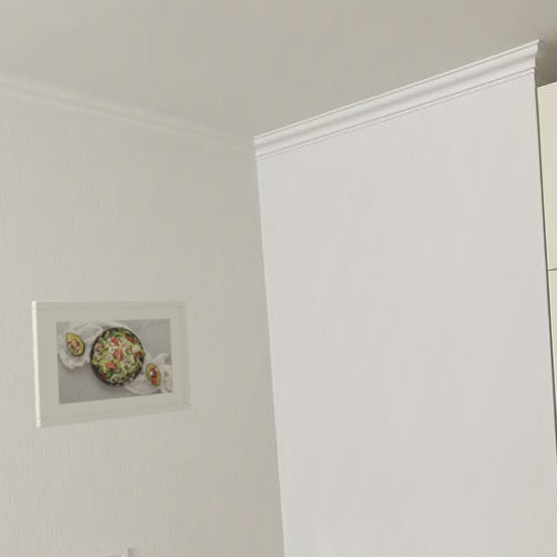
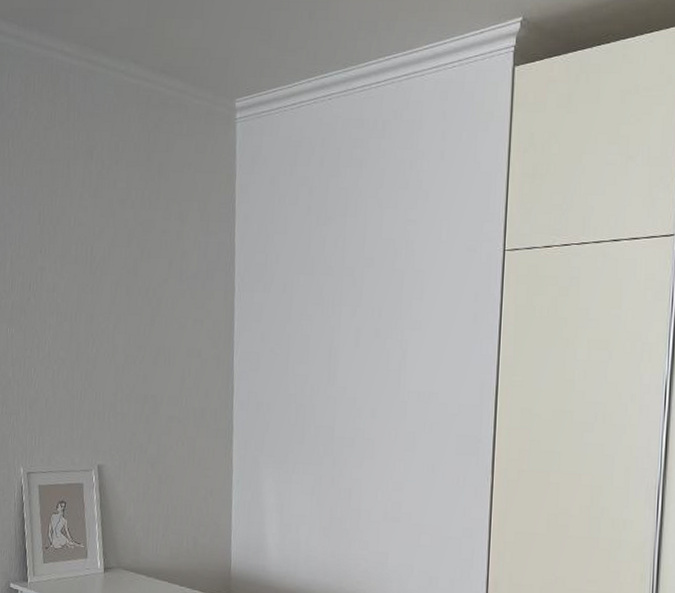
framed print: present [31,299,192,429] -> none [27,238,164,352]

